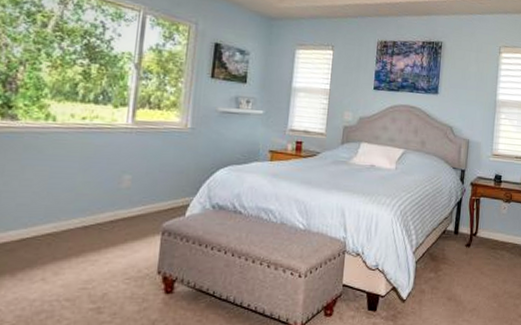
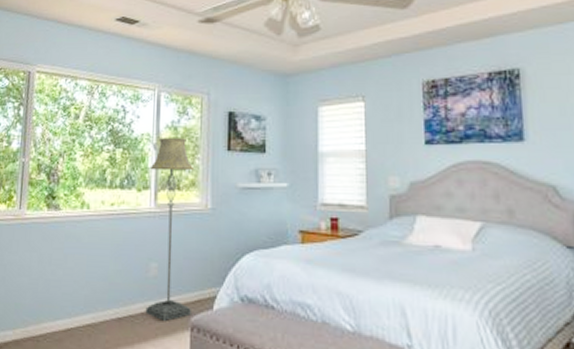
floor lamp: none [115,58,177,227] -> present [145,138,195,321]

